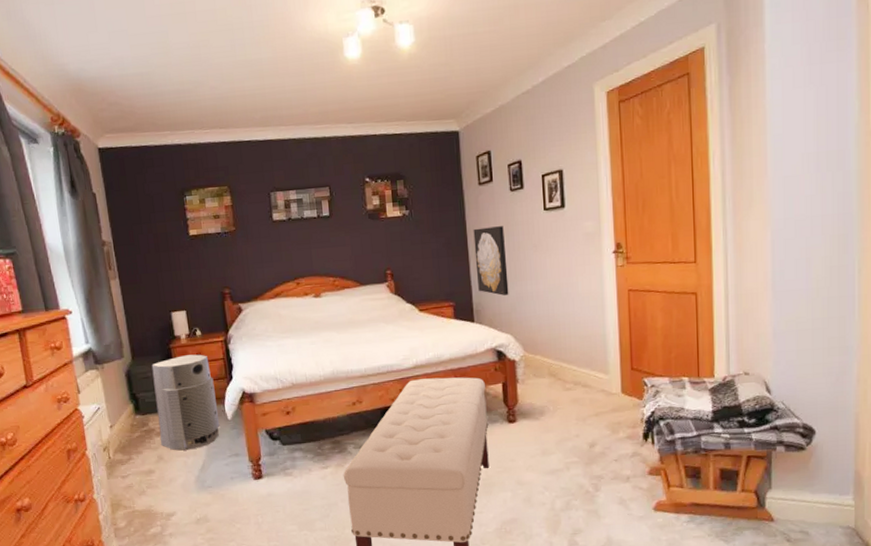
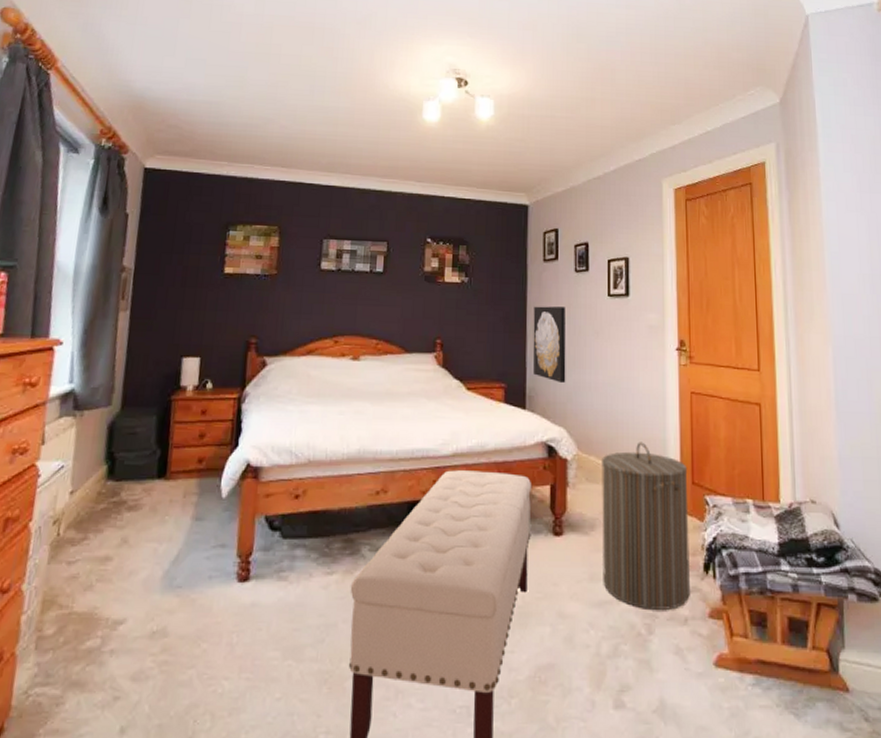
air purifier: present [151,354,220,451] -> none [129,411,215,534]
laundry hamper: none [547,338,631,473] -> present [602,442,690,611]

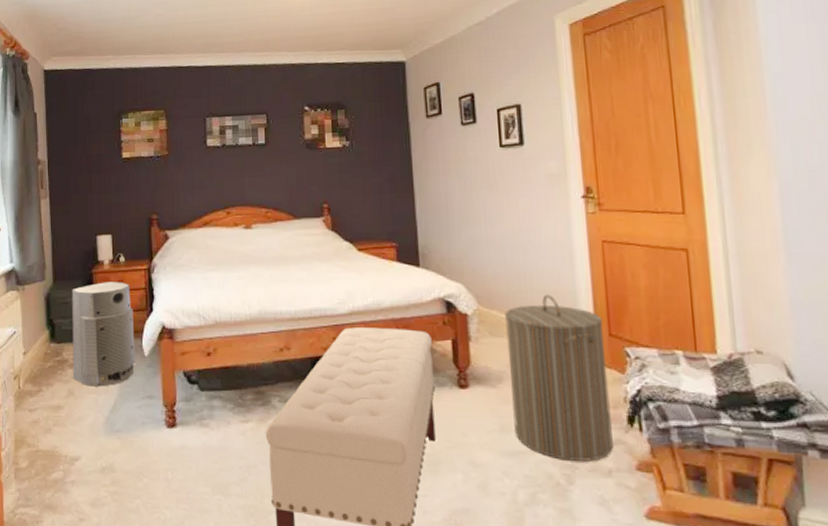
air purifier: none [129,411,215,534] -> present [72,282,136,387]
wall art: present [533,306,566,383] -> none [419,162,460,239]

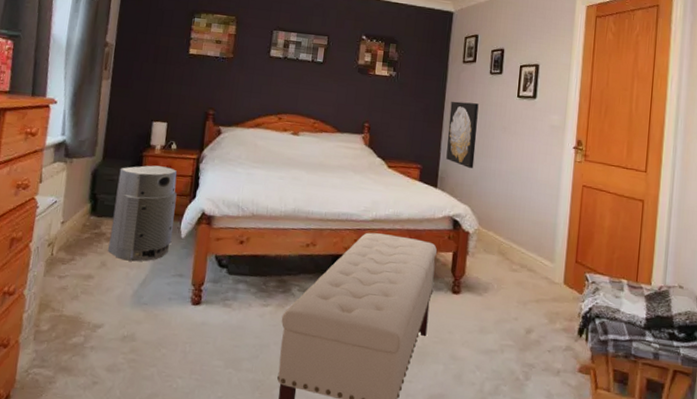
wall art: none [419,162,460,239] -> present [446,101,479,168]
laundry hamper: present [505,294,613,463] -> none [490,223,573,363]

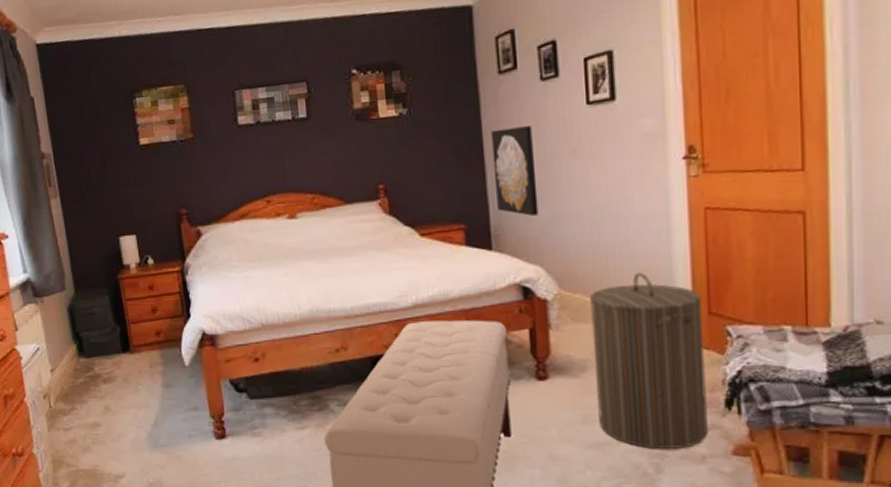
air purifier: present [107,165,177,262] -> none [97,287,176,401]
laundry hamper: none [490,223,573,363] -> present [590,272,708,450]

